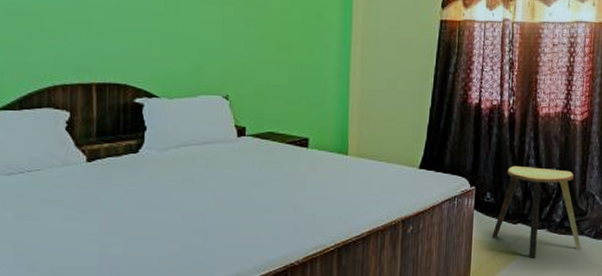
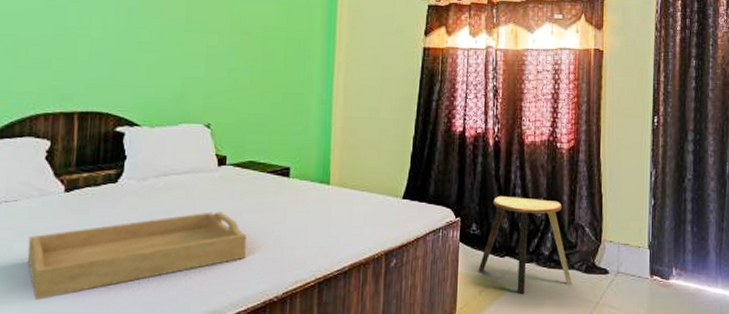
serving tray: none [53,181,268,264] -> present [27,211,247,300]

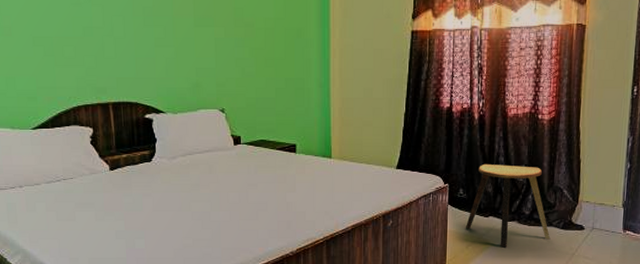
serving tray: present [27,211,247,300] -> none [86,183,264,256]

